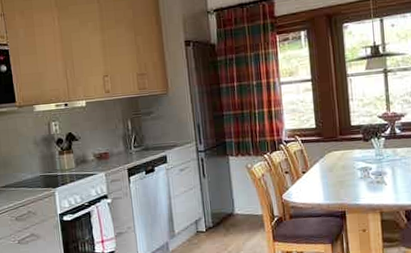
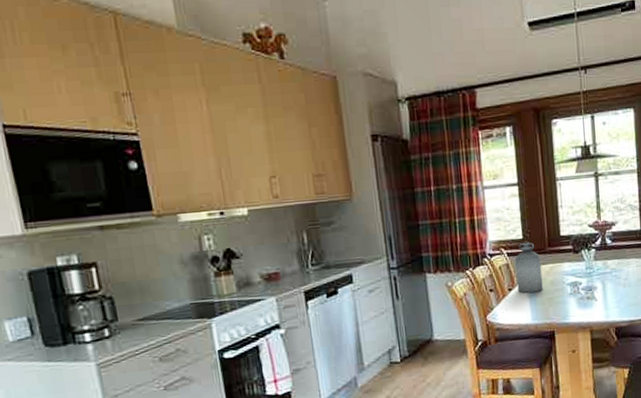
bottle: none [309,129,335,176] -> present [515,241,543,293]

